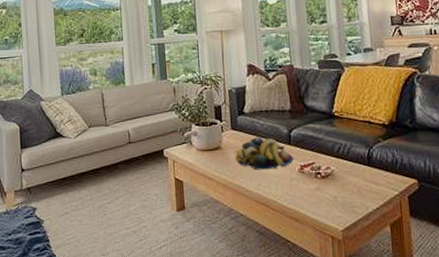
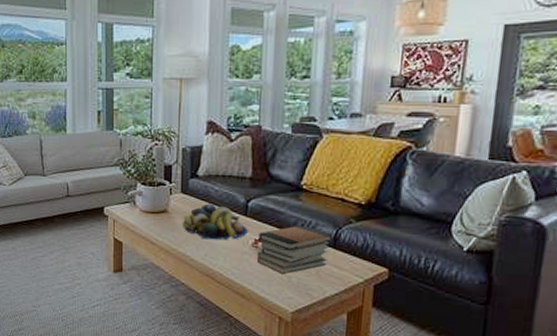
book stack: none [302,148,367,196] -> present [256,225,334,275]

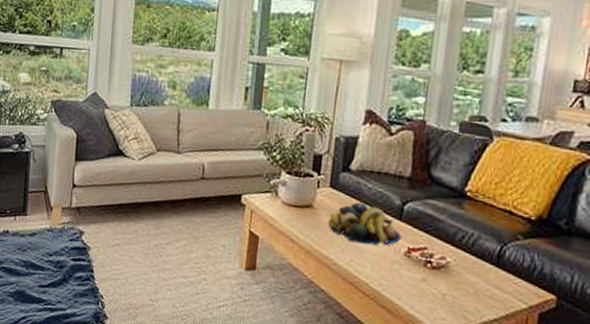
book stack: present [256,225,334,275] -> none [408,236,497,291]

